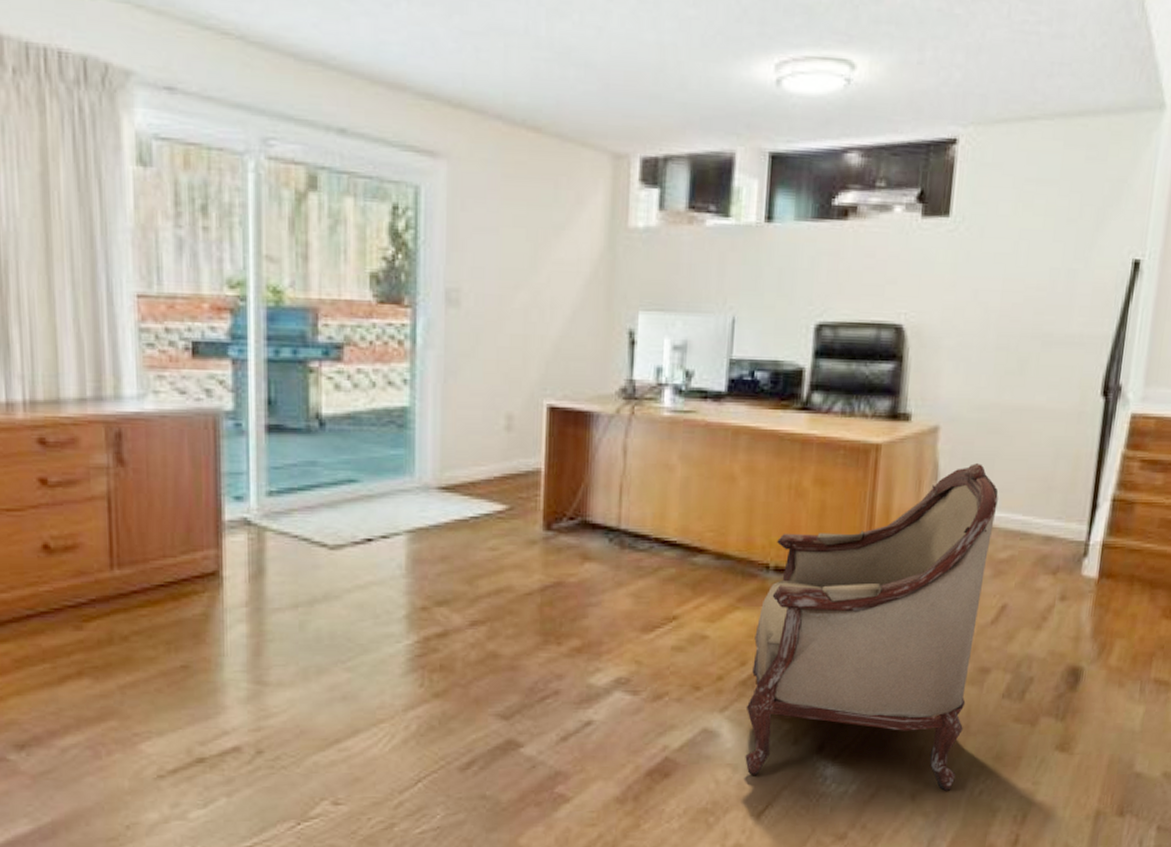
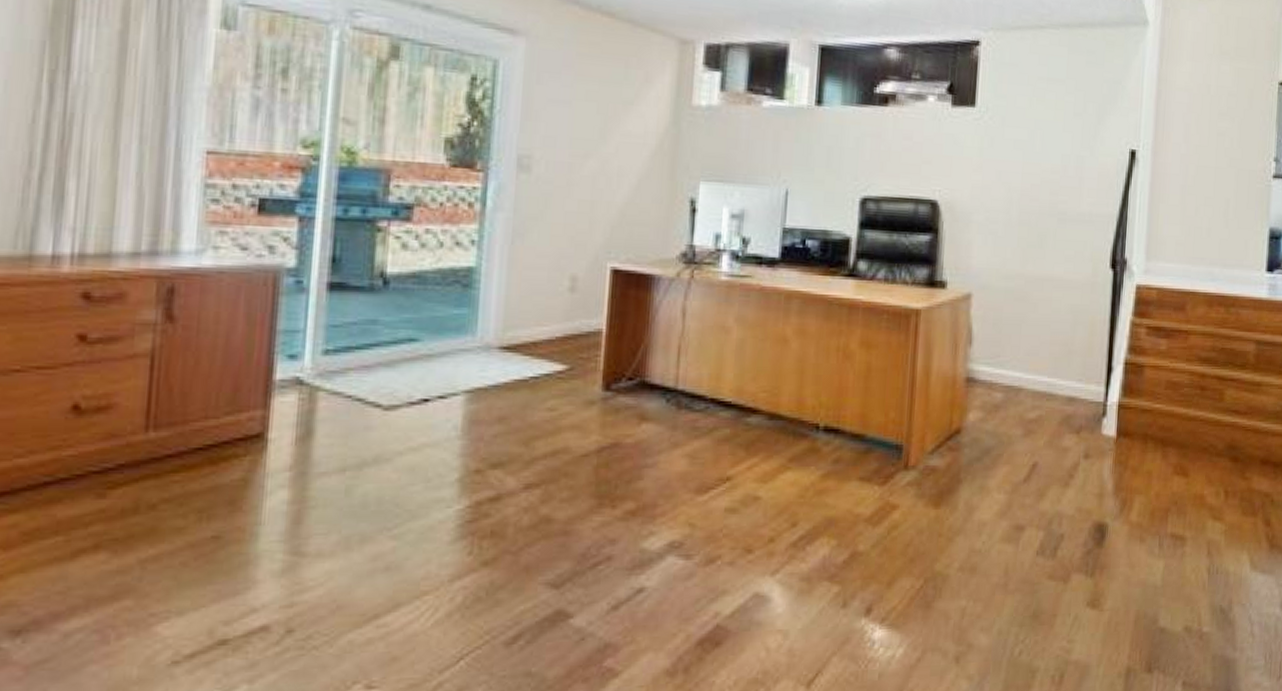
armchair: present [745,463,999,792] -> none [795,328,1026,653]

